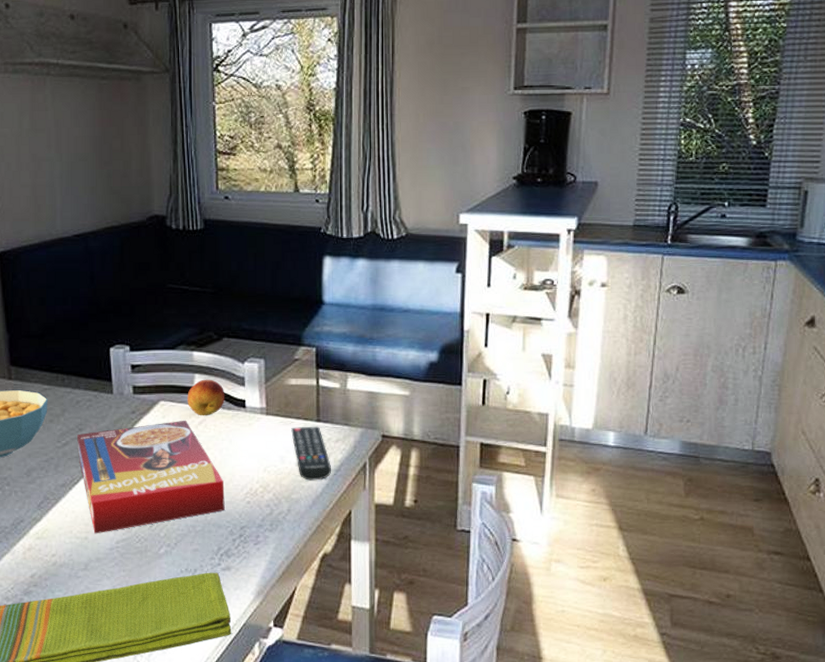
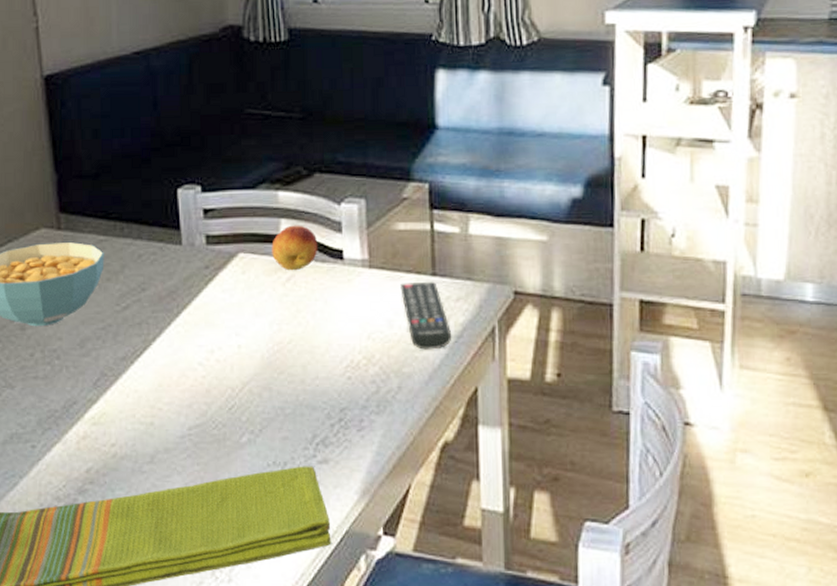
cereal box: present [77,420,225,534] -> none [140,275,320,419]

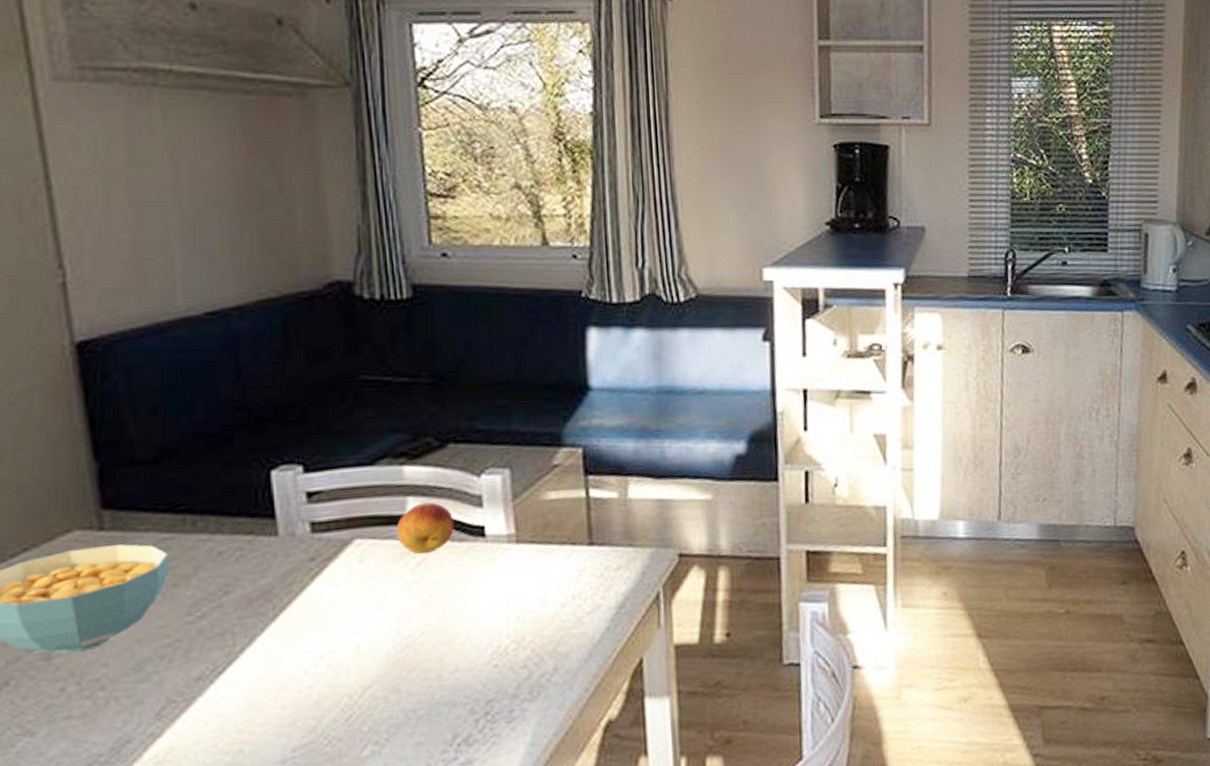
remote control: present [400,281,451,350] -> none [553,551,612,626]

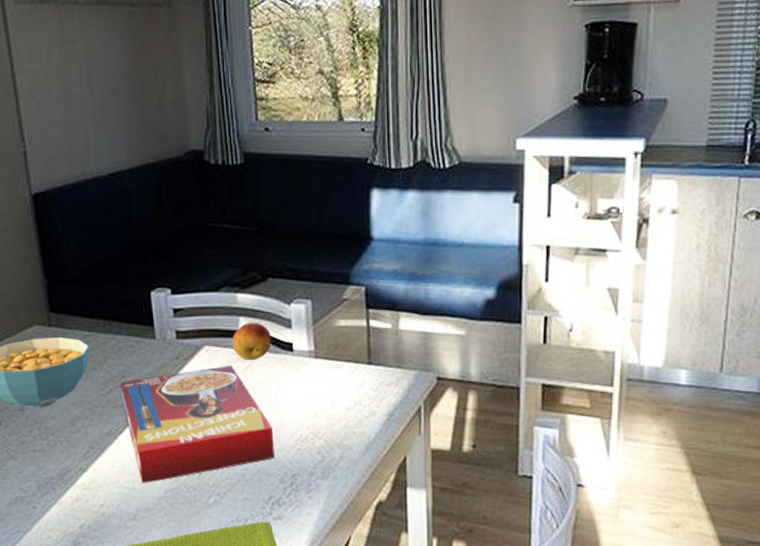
cereal box: none [221,562,461,744] -> present [121,365,275,484]

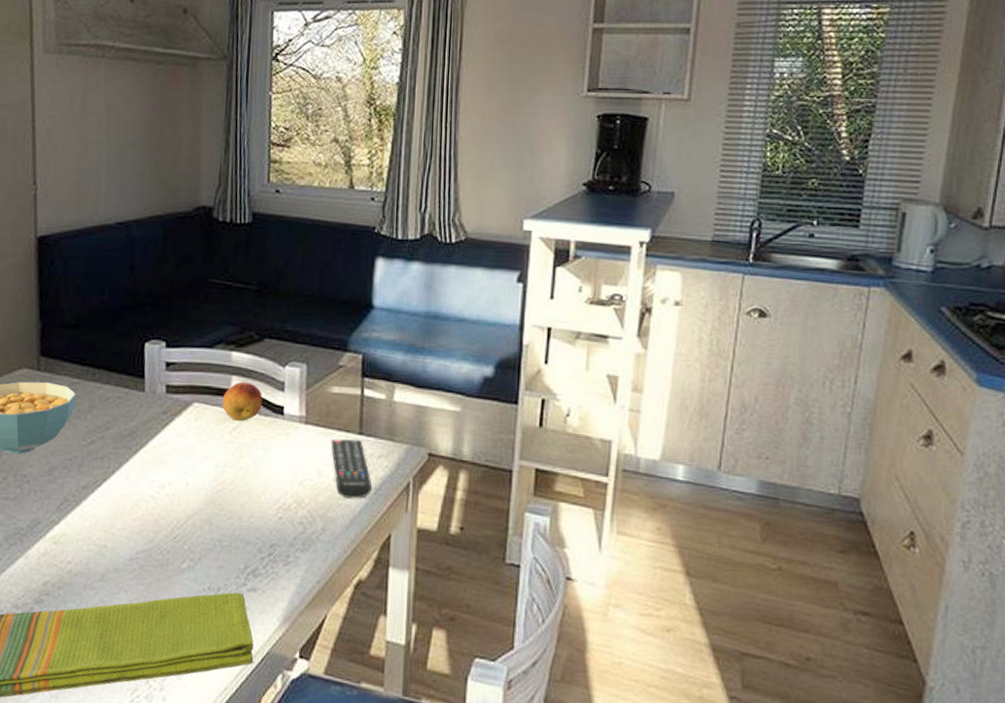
cereal box: present [121,365,275,484] -> none [103,424,256,543]
remote control: none [341,369,384,426] -> present [331,439,372,499]

